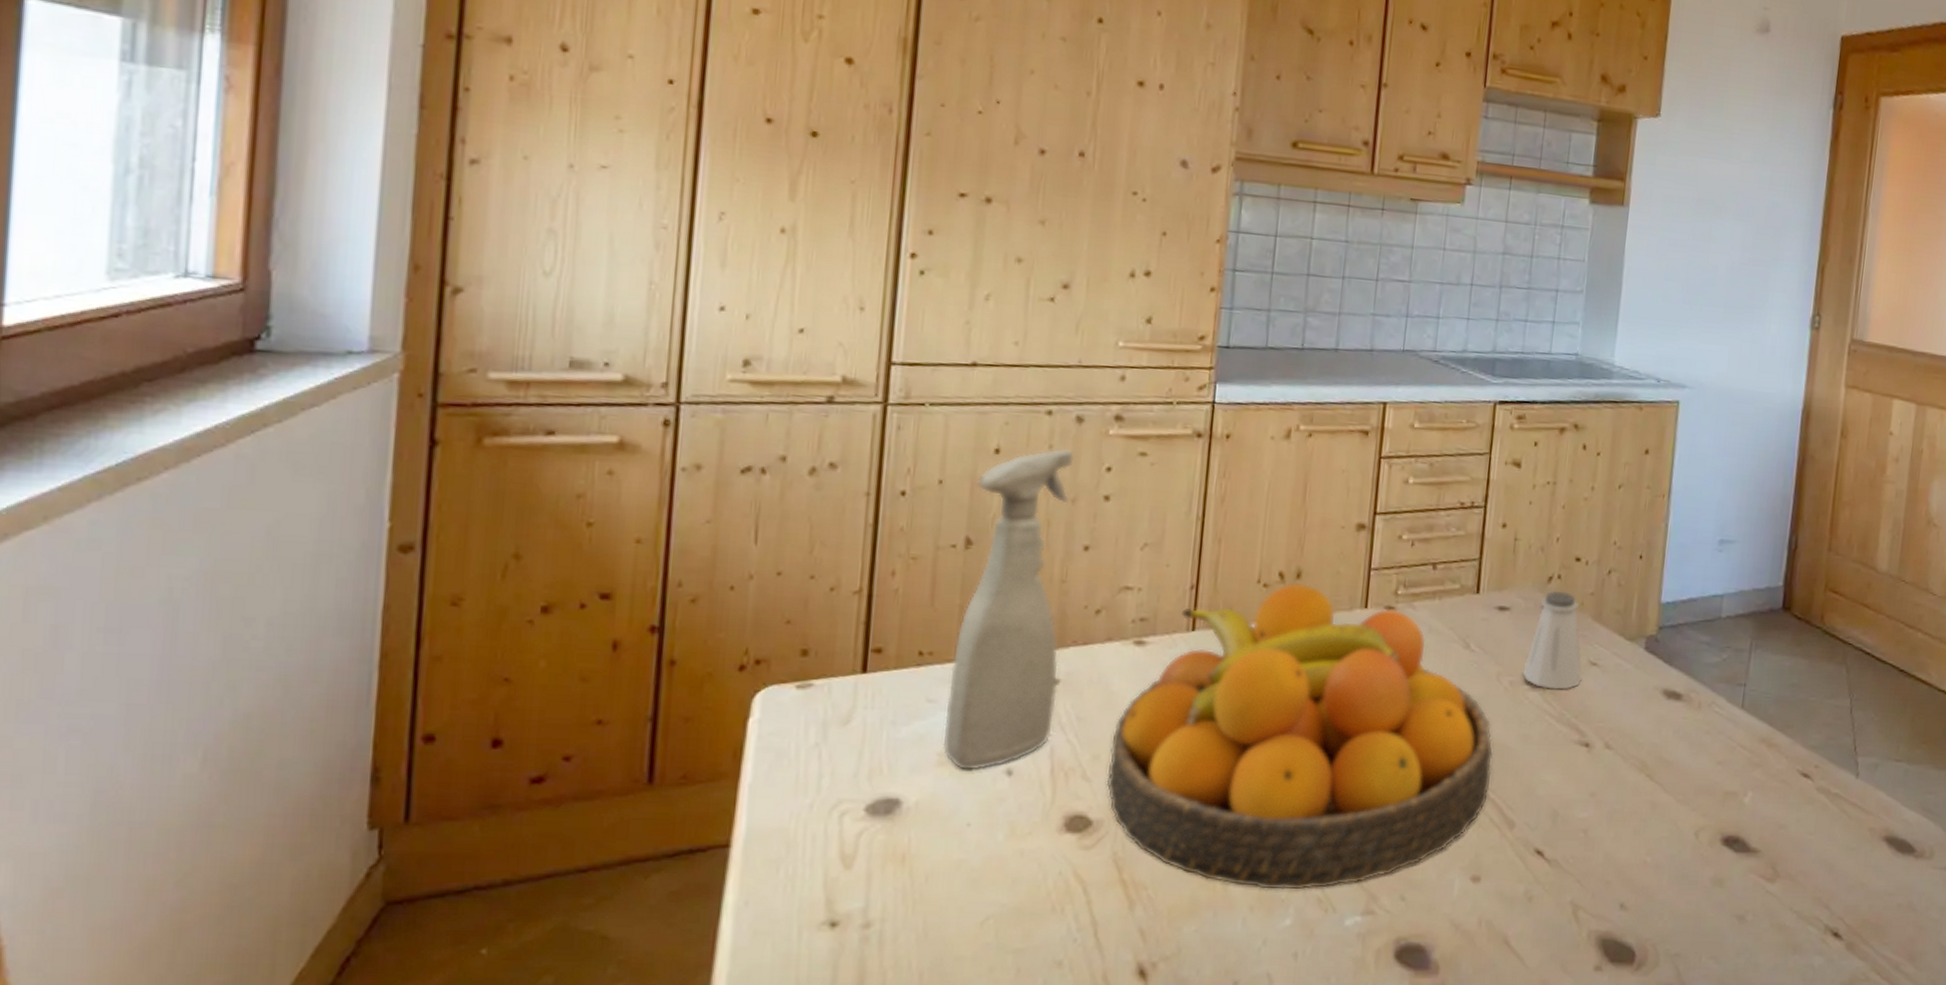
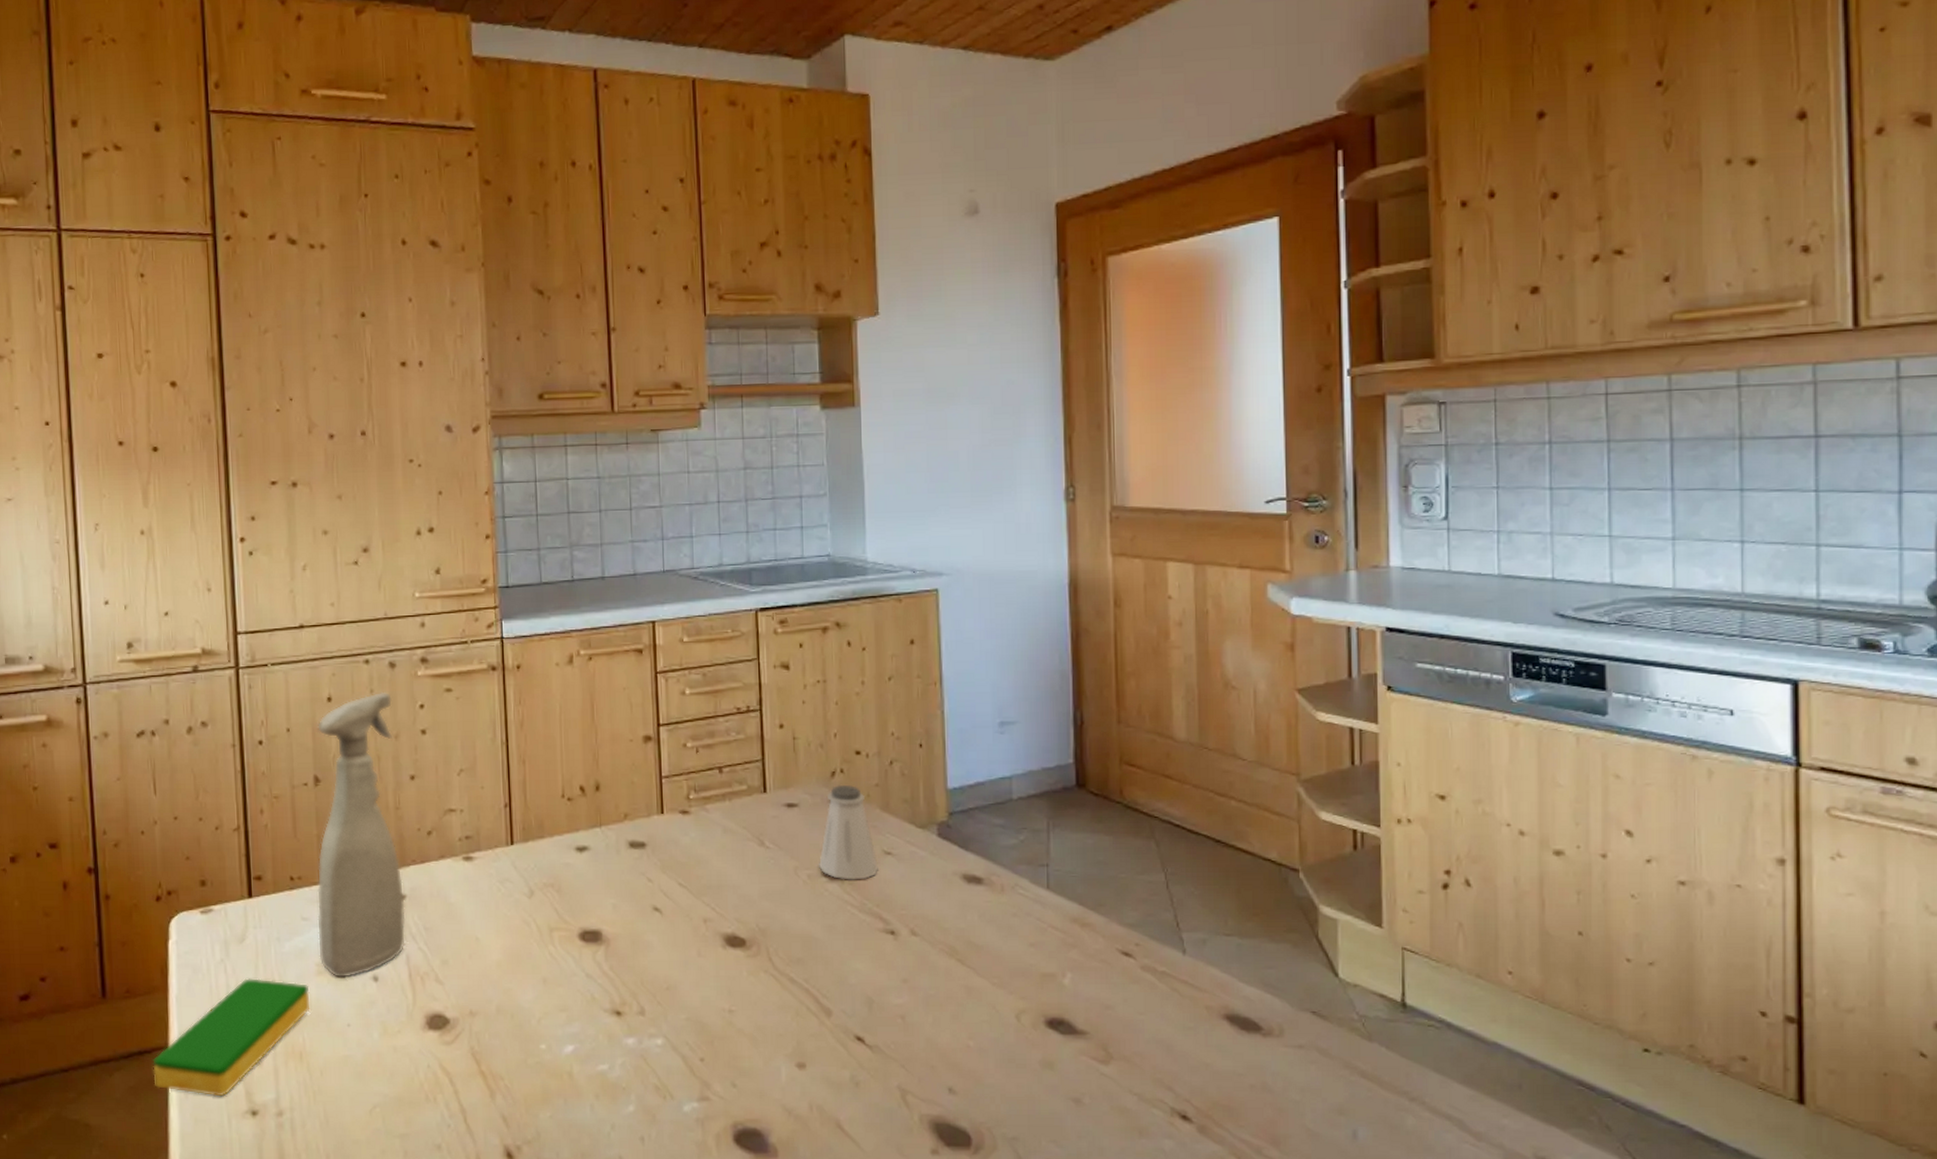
dish sponge: none [705,767,926,905] -> present [152,978,310,1097]
fruit bowl: present [1106,582,1494,890] -> none [455,794,803,1078]

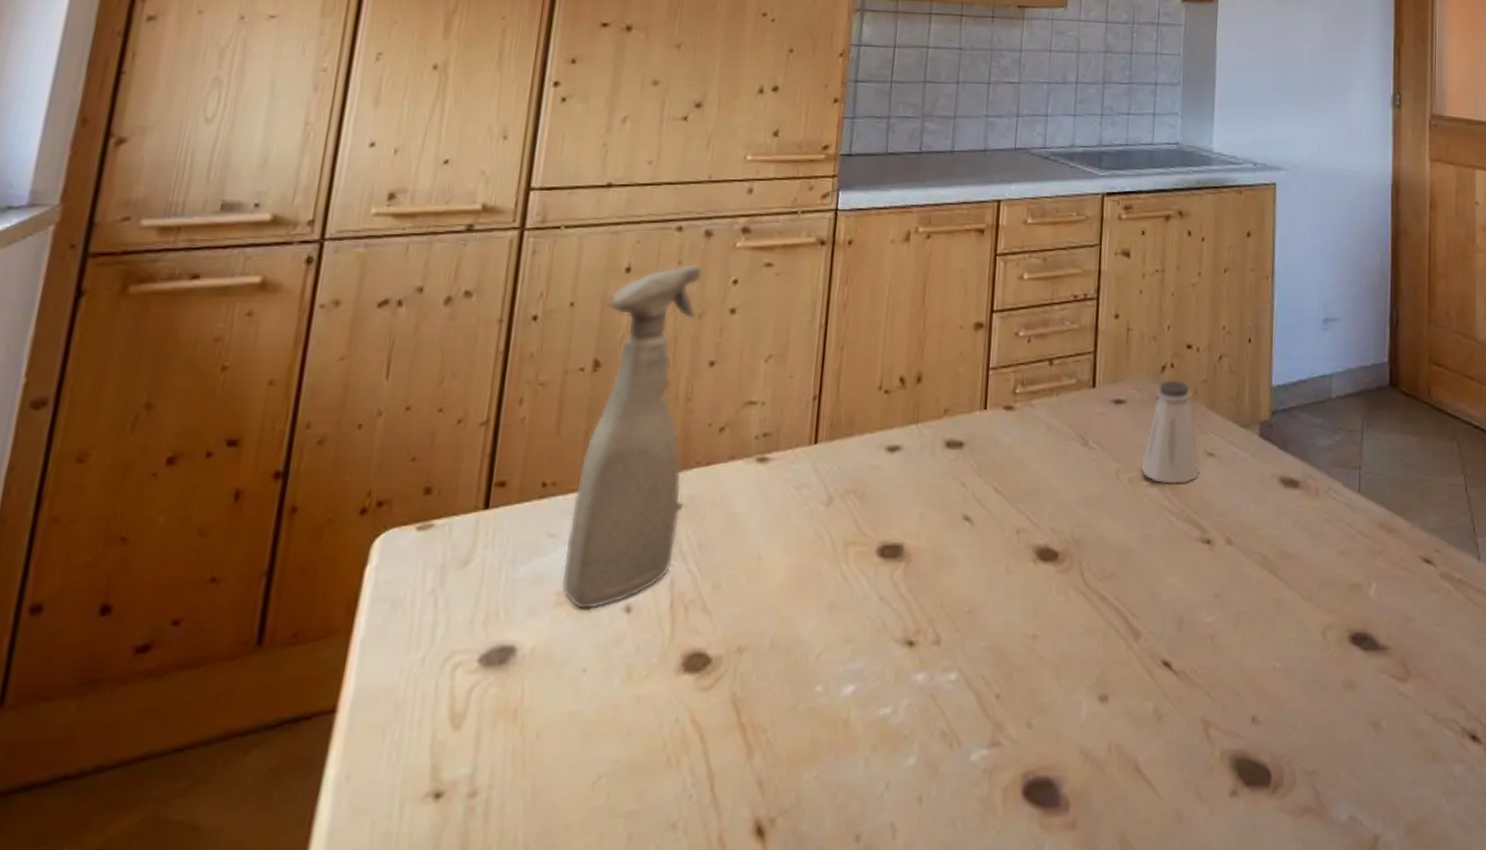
dish sponge: present [152,978,310,1097] -> none [306,613,542,776]

